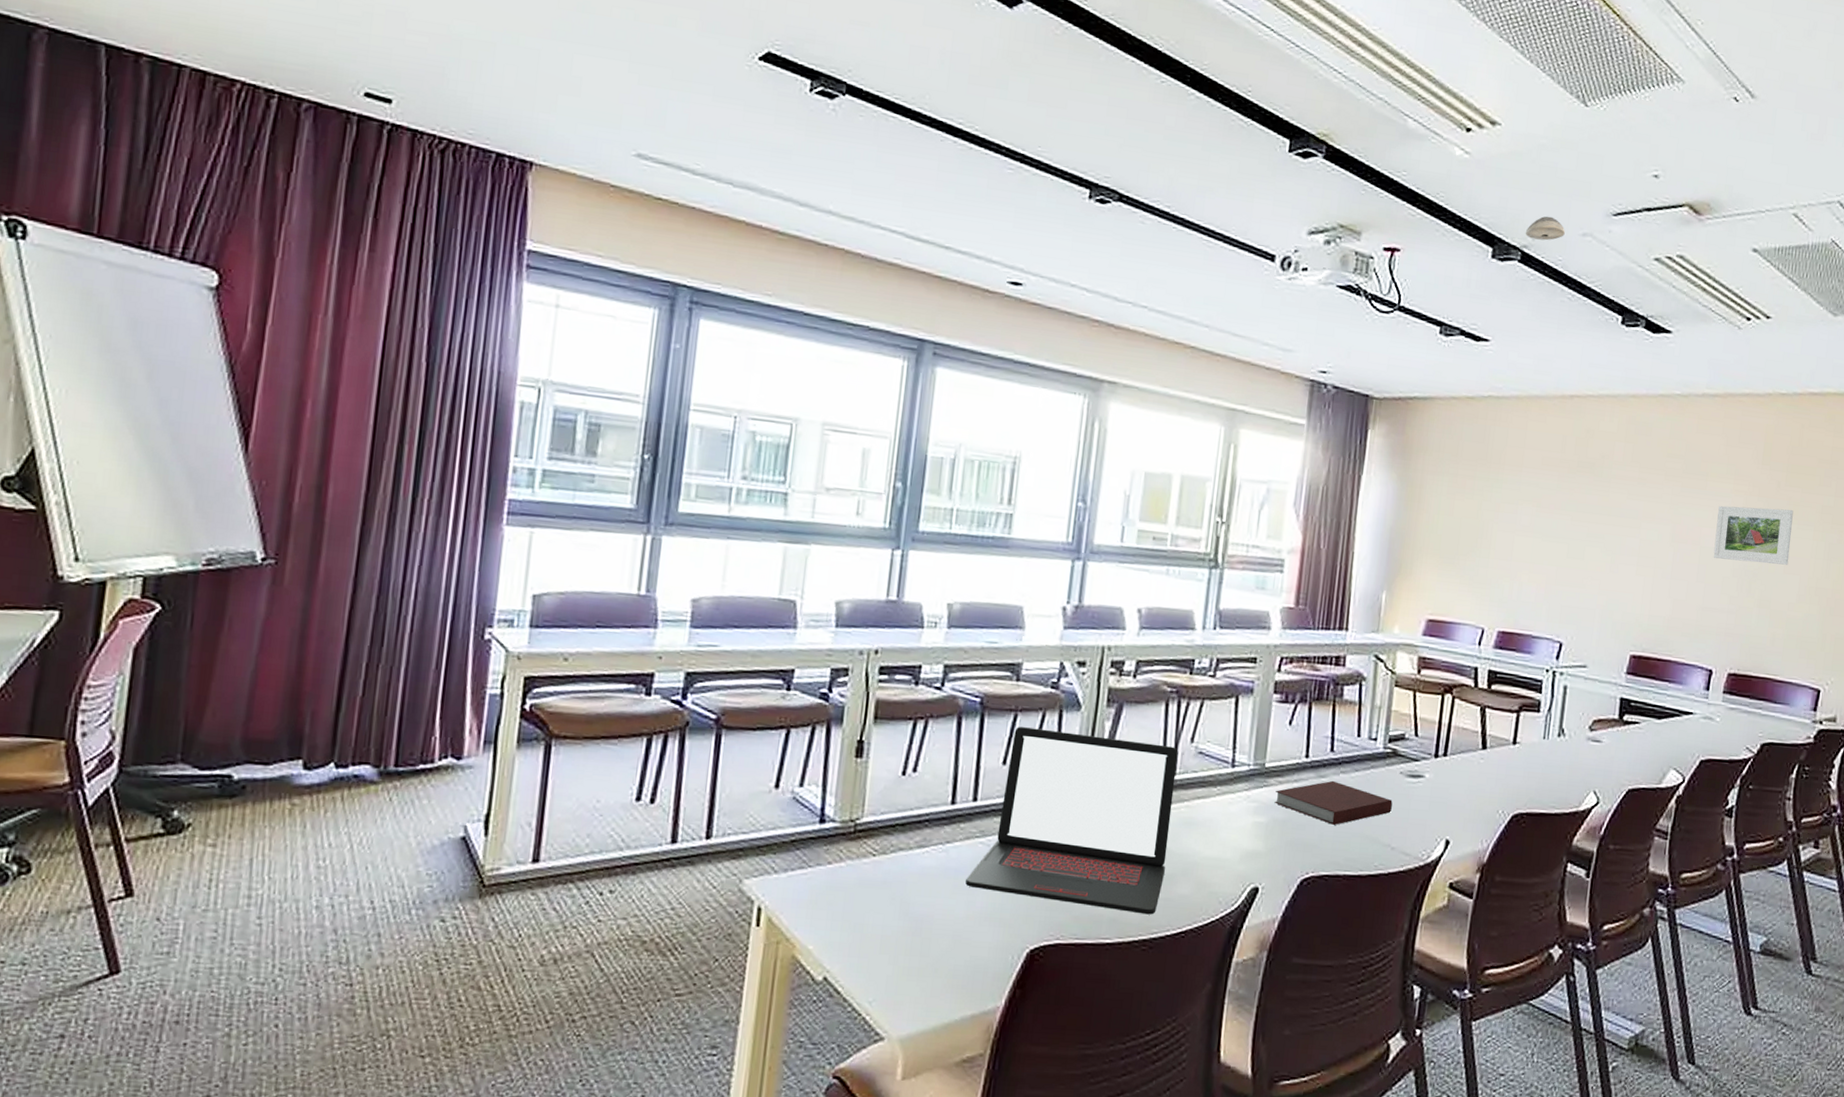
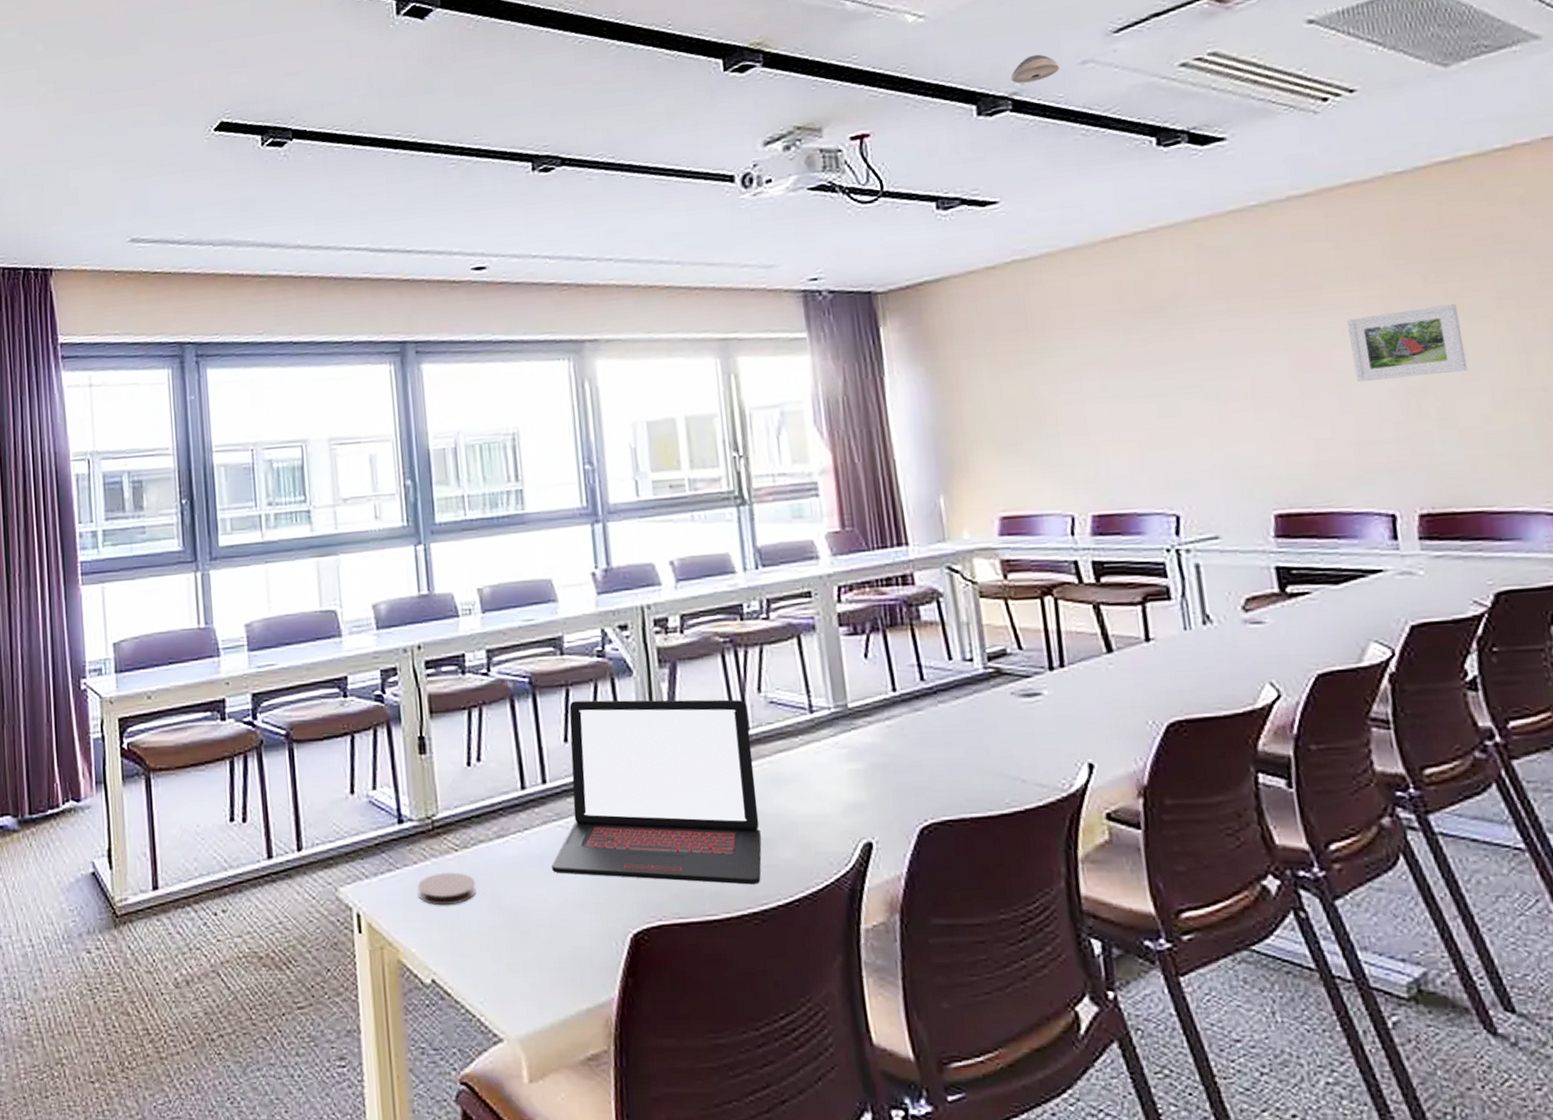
coaster: none [826,875,888,907] -> present [417,872,477,906]
notebook: present [1274,780,1393,825] -> none [866,712,1011,762]

